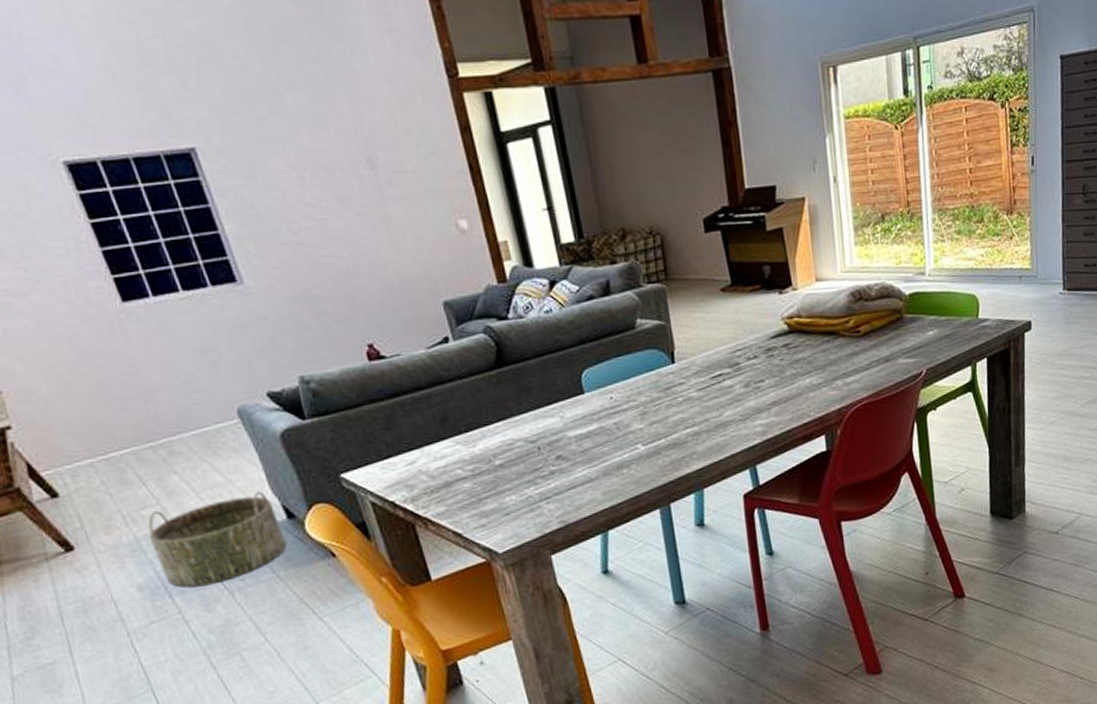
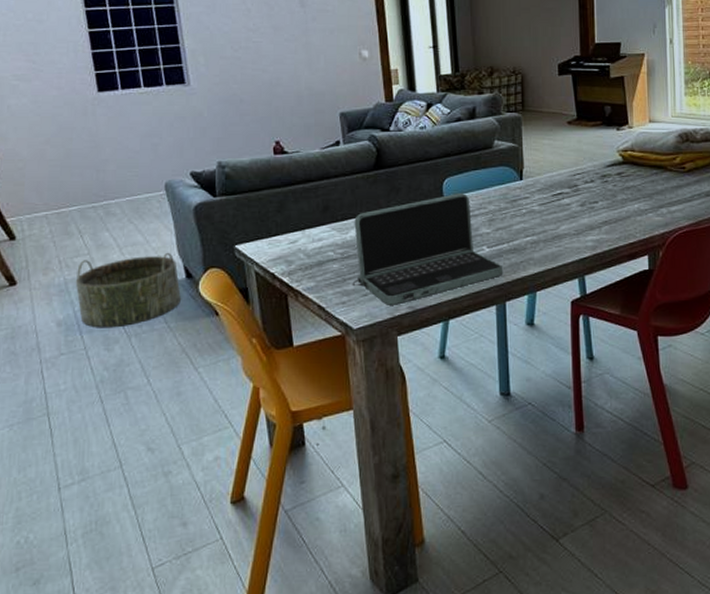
laptop: none [481,385,664,523] -> present [352,192,503,305]

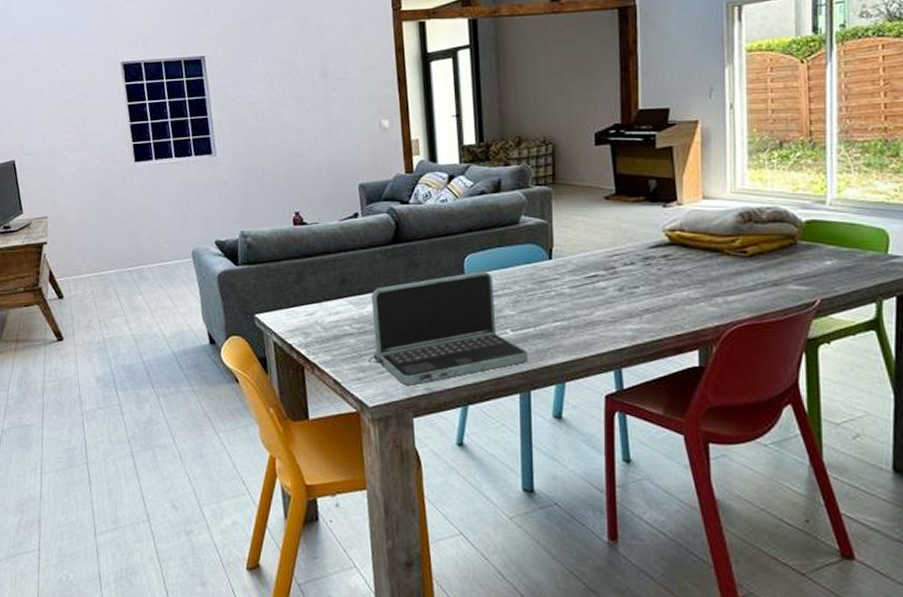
basket: present [75,252,181,328] -> none [112,317,205,387]

